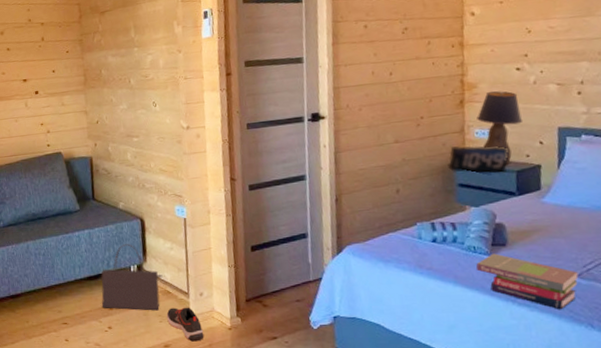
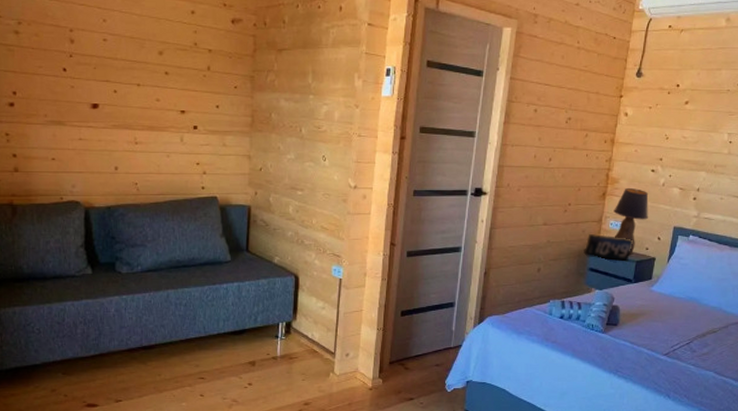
tote bag: present [101,244,163,311] -> none [243,300,311,369]
athletic shoe: present [166,307,204,342] -> none [310,367,345,400]
books: present [475,253,579,309] -> none [590,332,666,381]

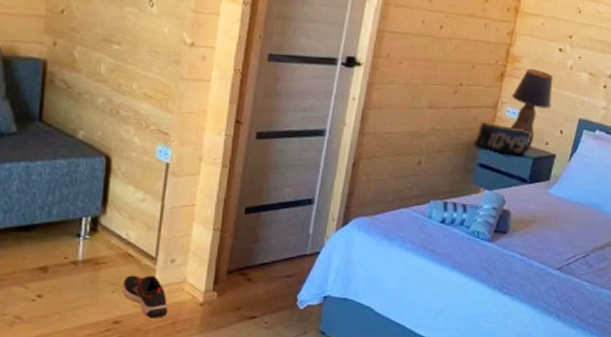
athletic shoe: none [310,367,345,400] -> present [122,275,168,318]

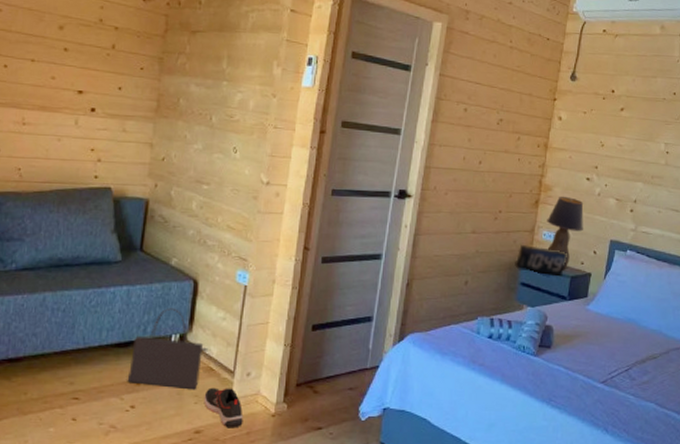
tote bag: none [31,187,125,278] -> present [127,308,208,390]

